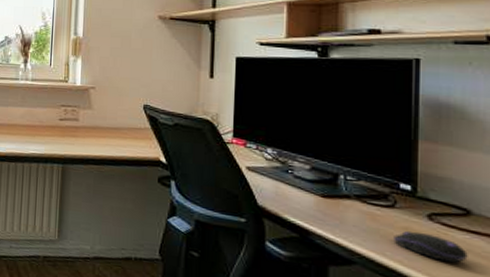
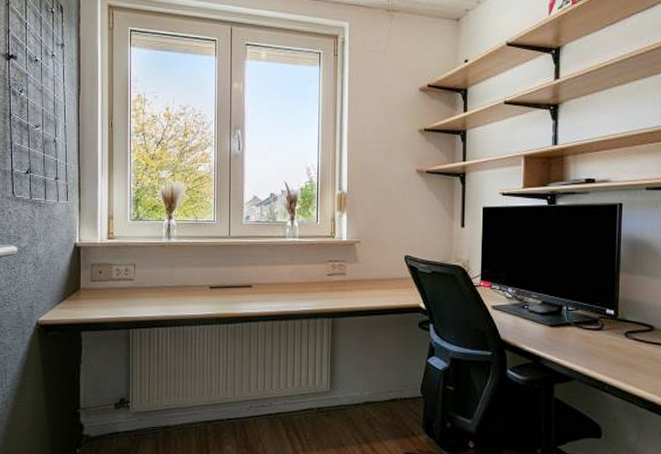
computer mouse: present [394,230,468,263] -> none [601,347,651,369]

